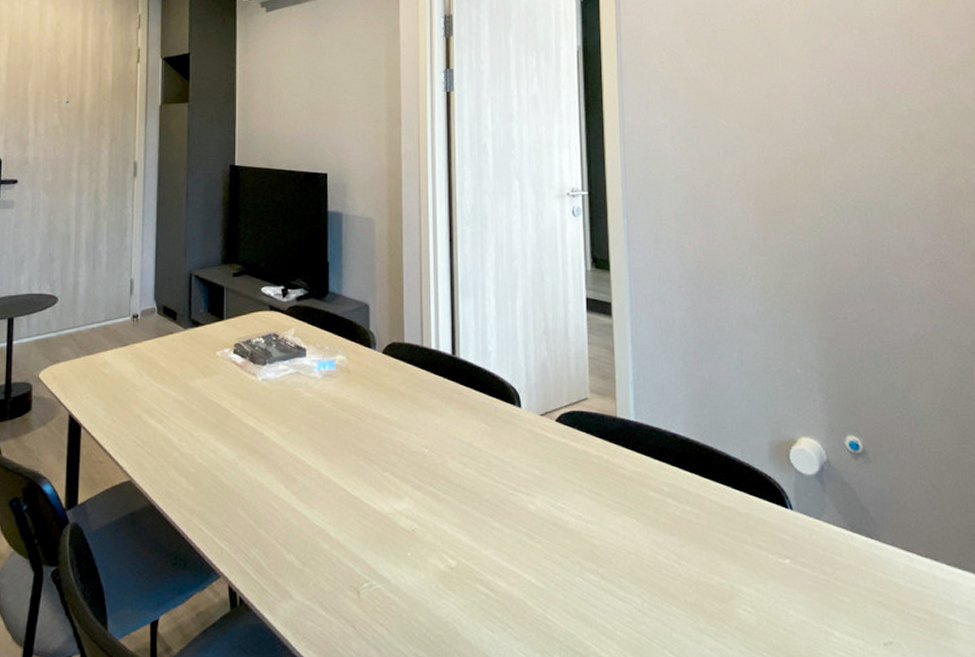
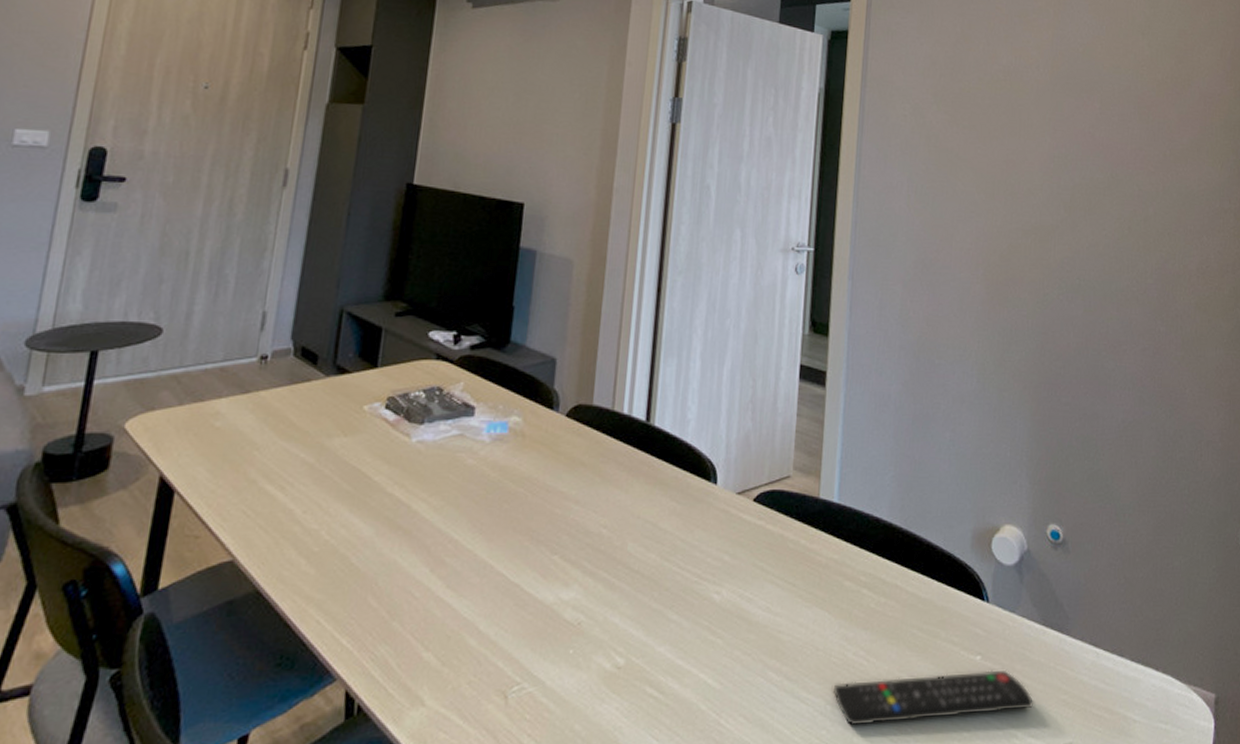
remote control: none [648,572,848,622] -> present [832,669,1033,725]

